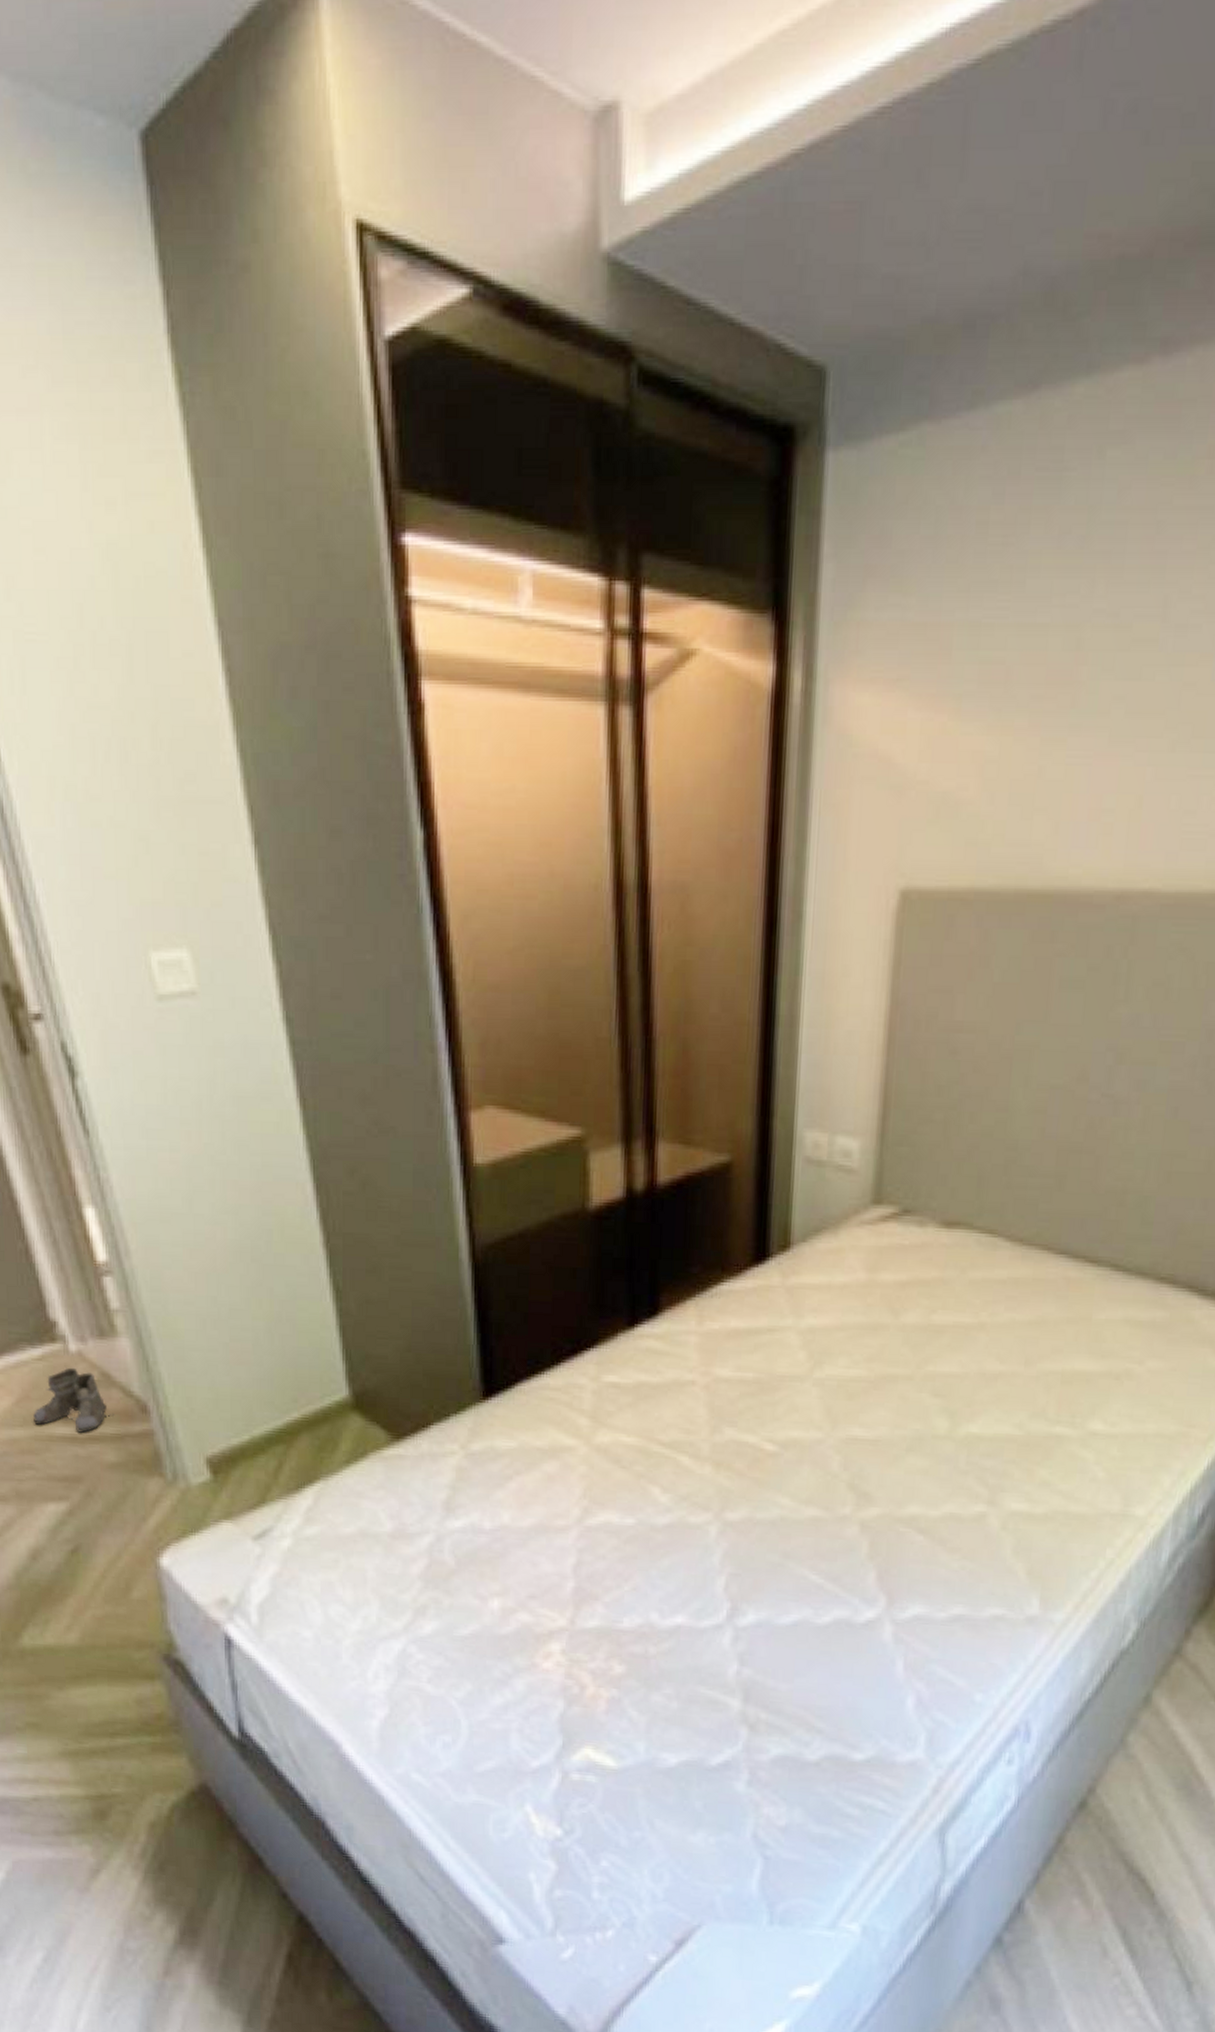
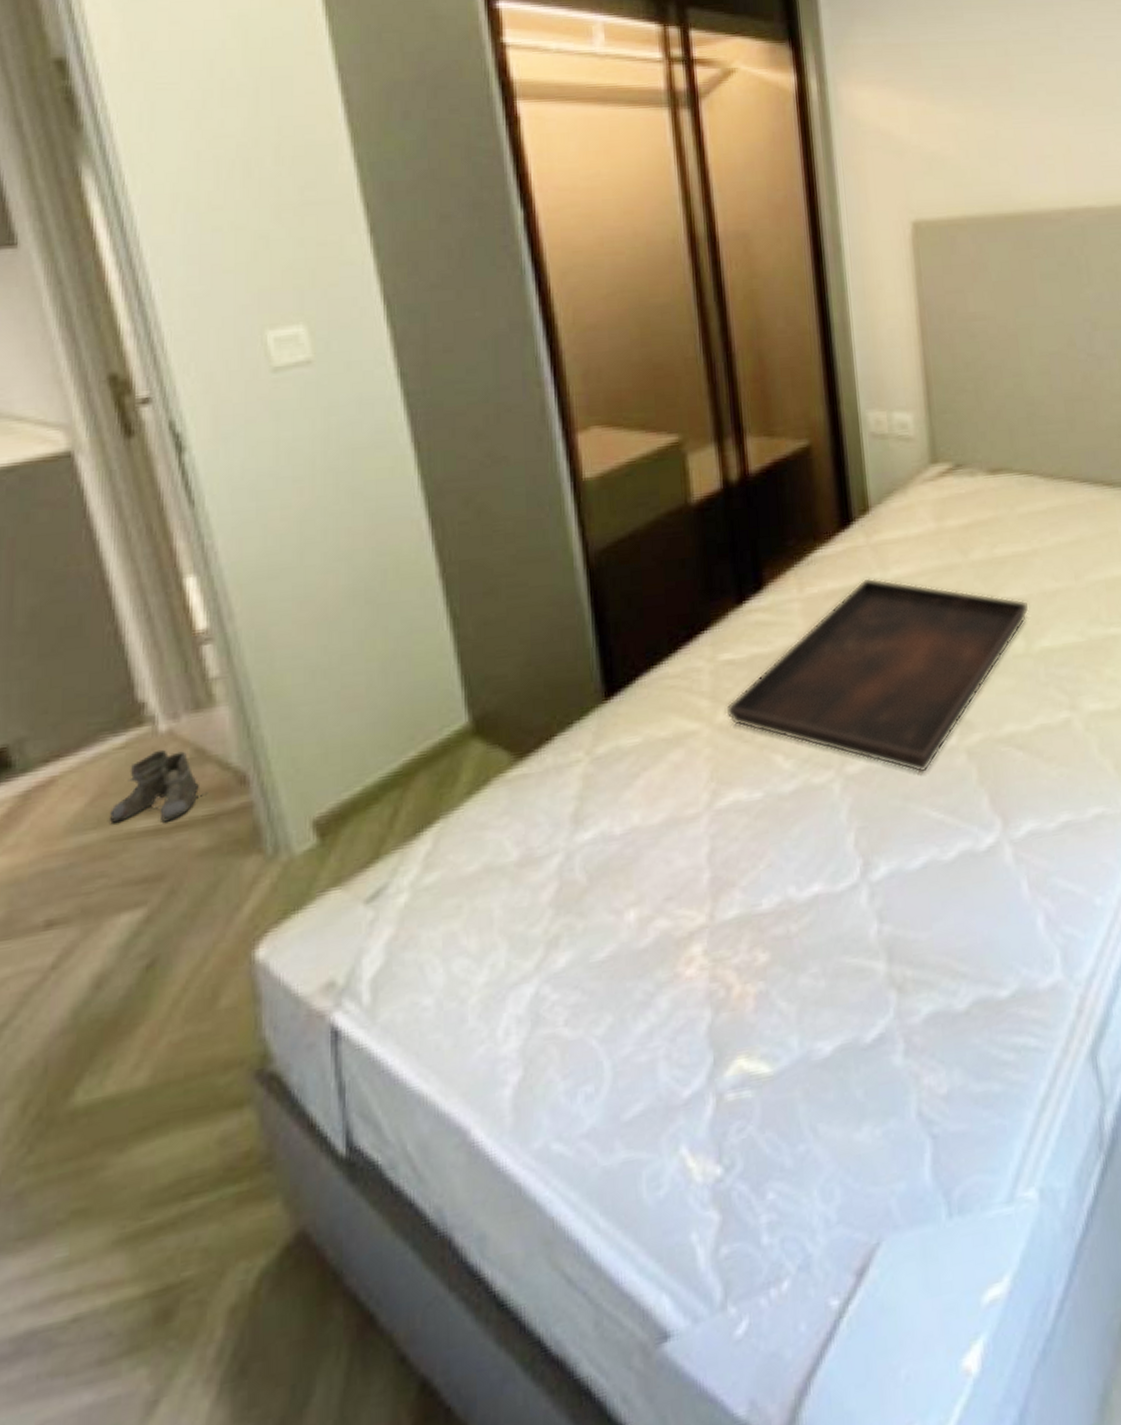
serving tray: none [604,1322,963,1535] -> present [725,577,1030,773]

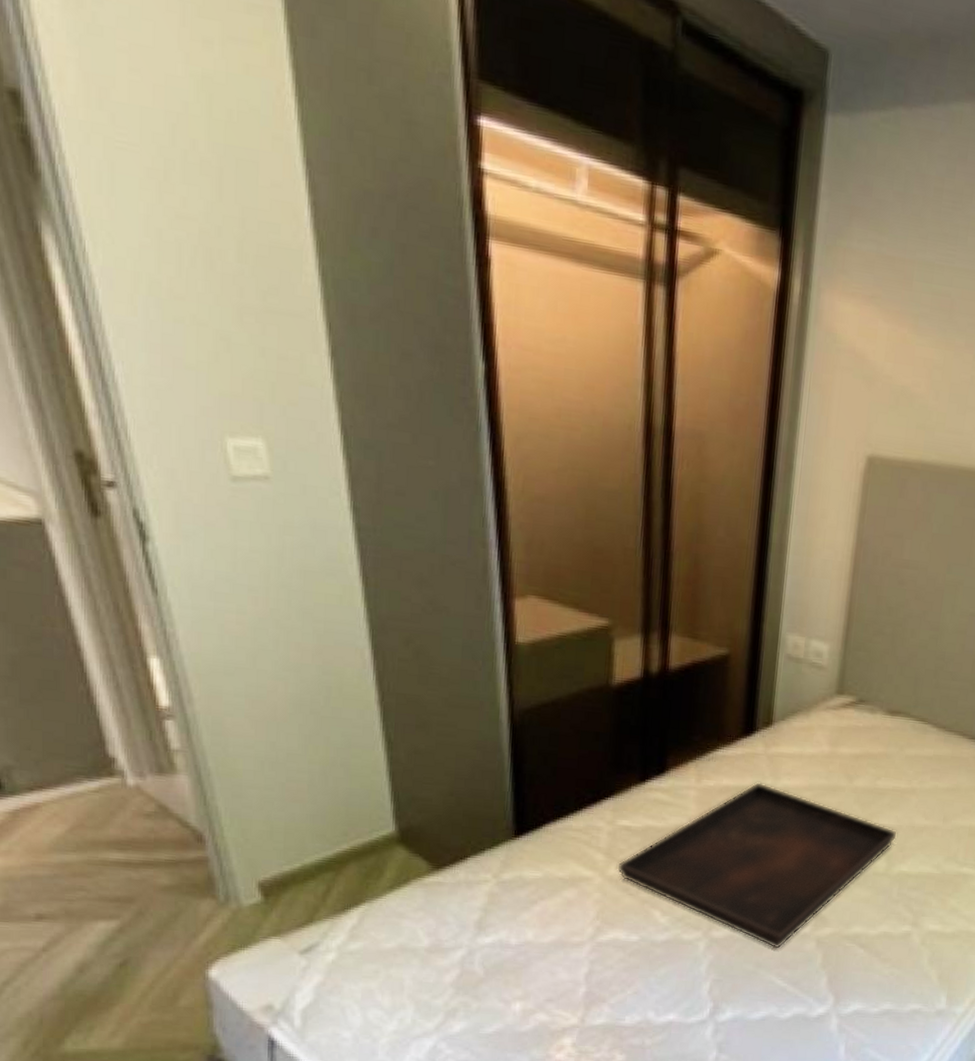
boots: present [110,749,208,825] -> none [87,799,170,859]

